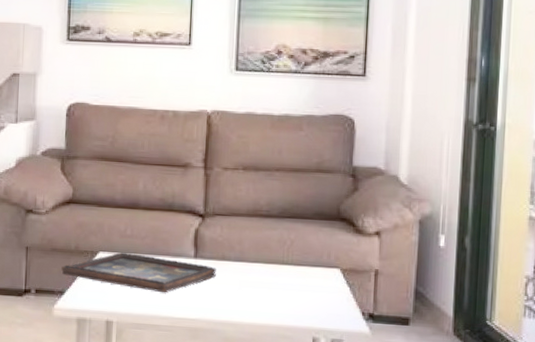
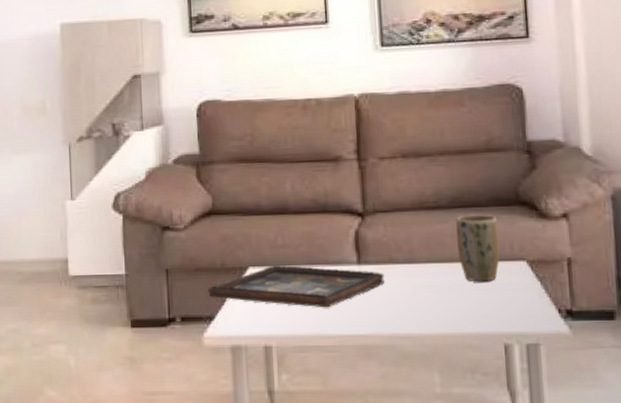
plant pot: none [282,225,320,284] -> present [456,214,500,282]

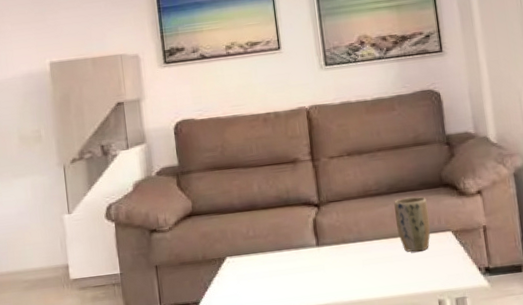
decorative tray: present [208,265,385,308] -> none [192,251,340,286]

